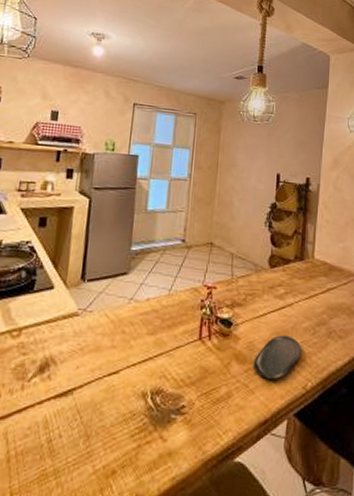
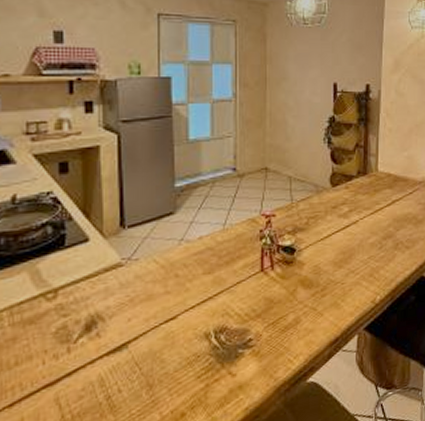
oval tray: present [252,335,302,379] -> none [319,253,369,299]

